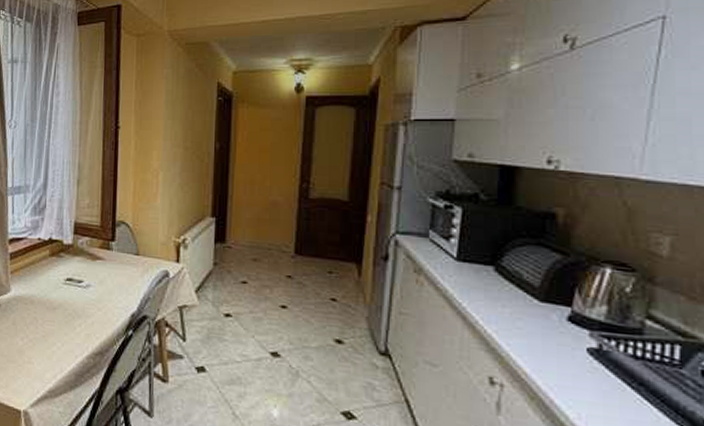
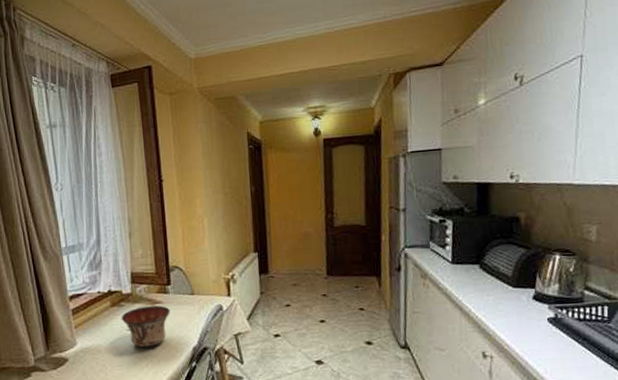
bowl: none [59,260,111,306] -> present [121,305,170,348]

